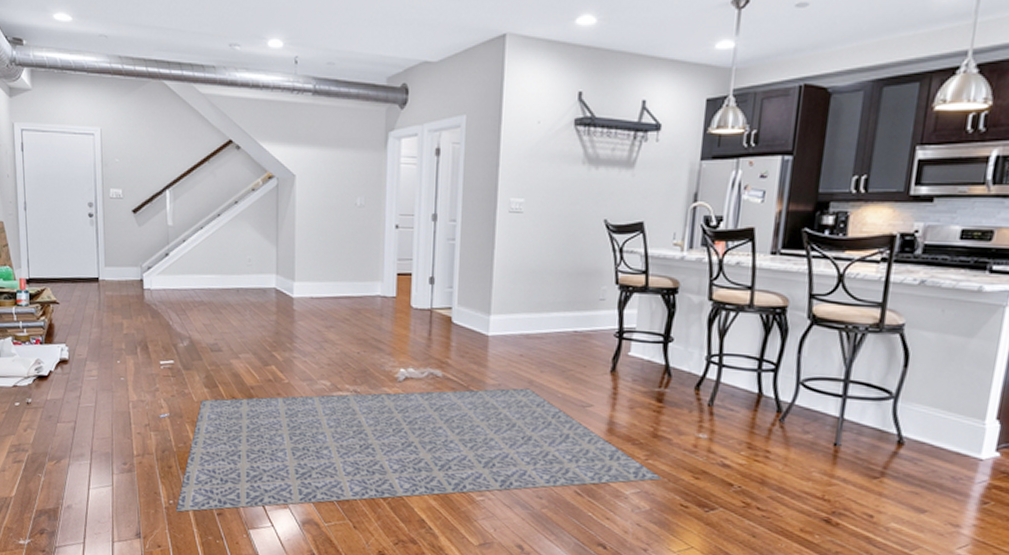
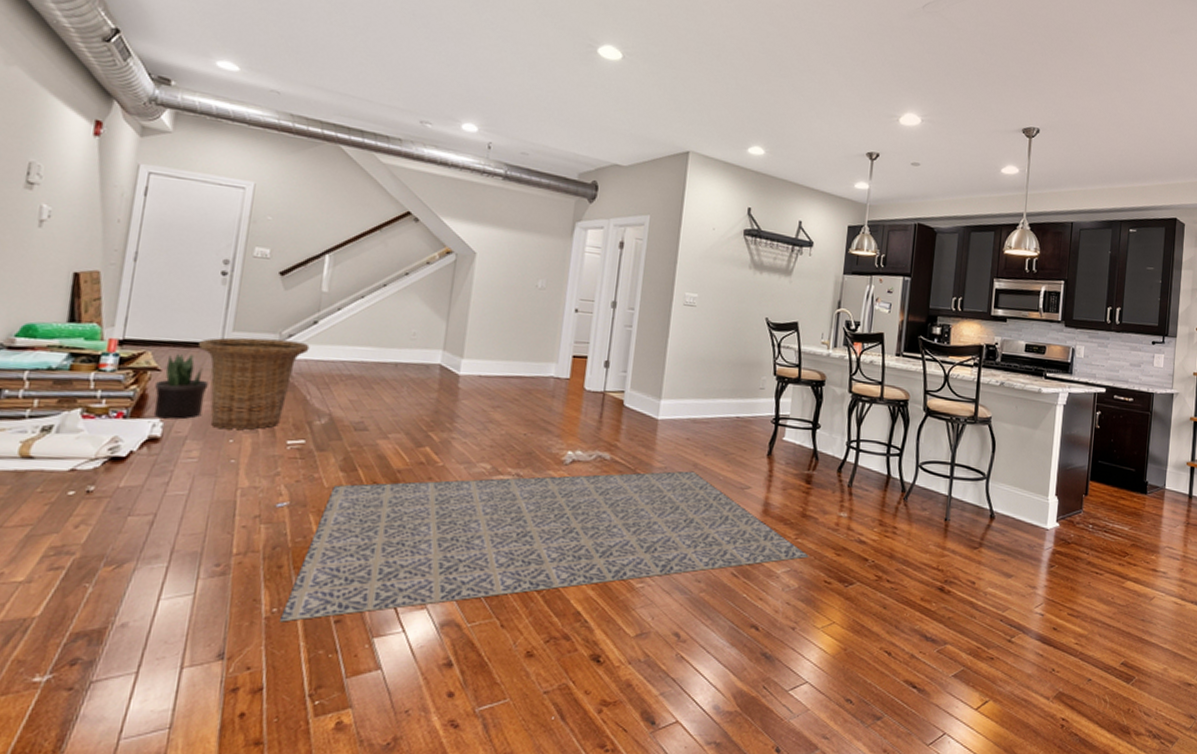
planter: none [57,288,95,345] -> present [153,354,209,420]
basket: none [82,271,166,353] -> present [199,337,310,431]

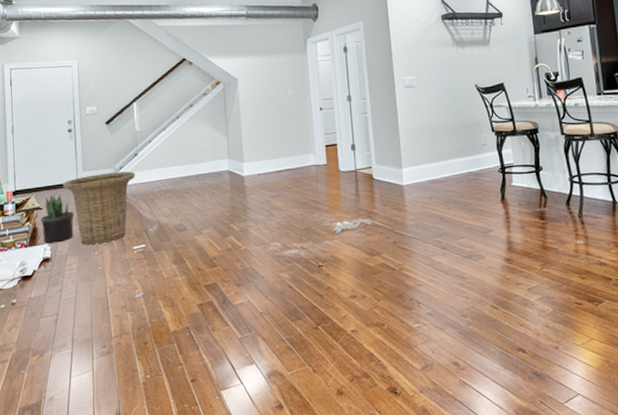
area rug: present [280,471,809,622] -> none [153,224,557,385]

